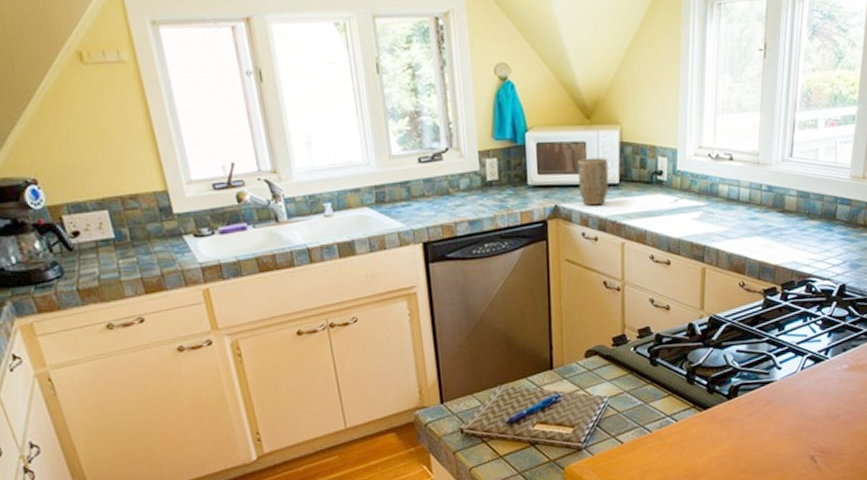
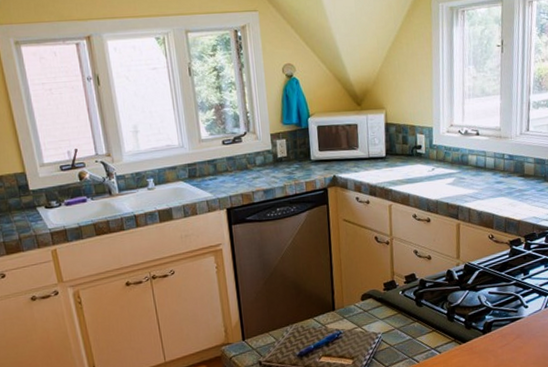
plant pot: present [577,157,609,206] -> none [351,136,377,176]

